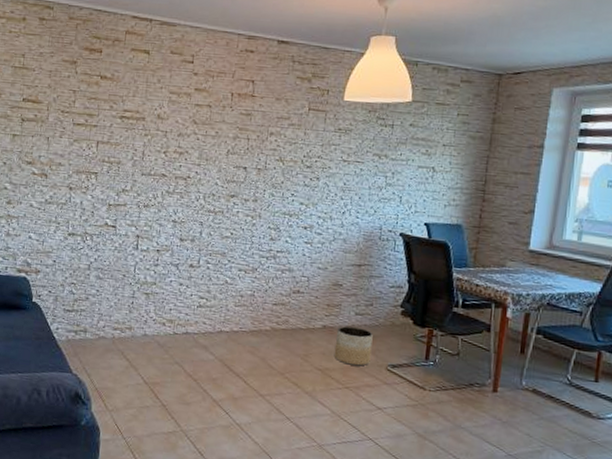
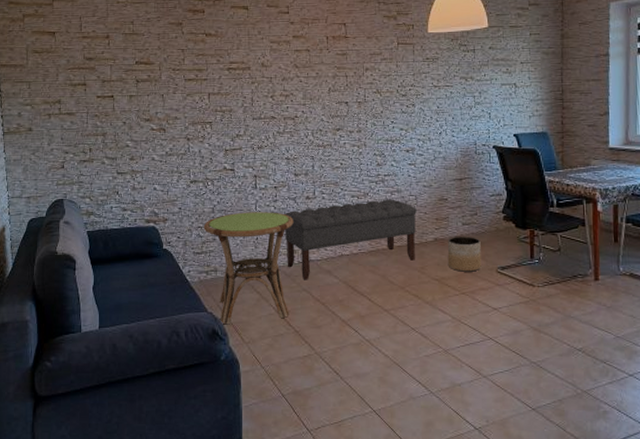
side table: none [77,273,174,390] -> present [203,212,294,325]
bench: none [161,277,307,353] -> present [284,199,417,280]

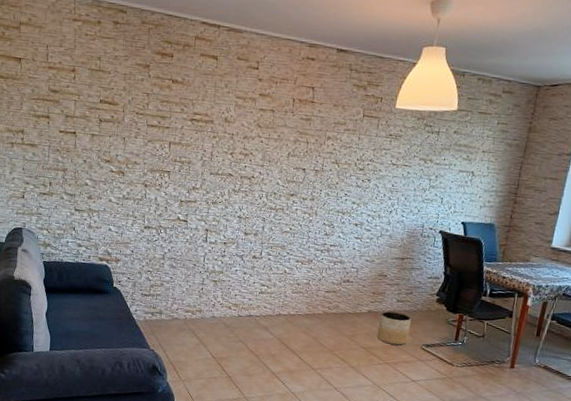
side table: present [203,212,294,325] -> none [153,262,239,364]
bench: present [284,199,417,280] -> none [227,267,356,333]

